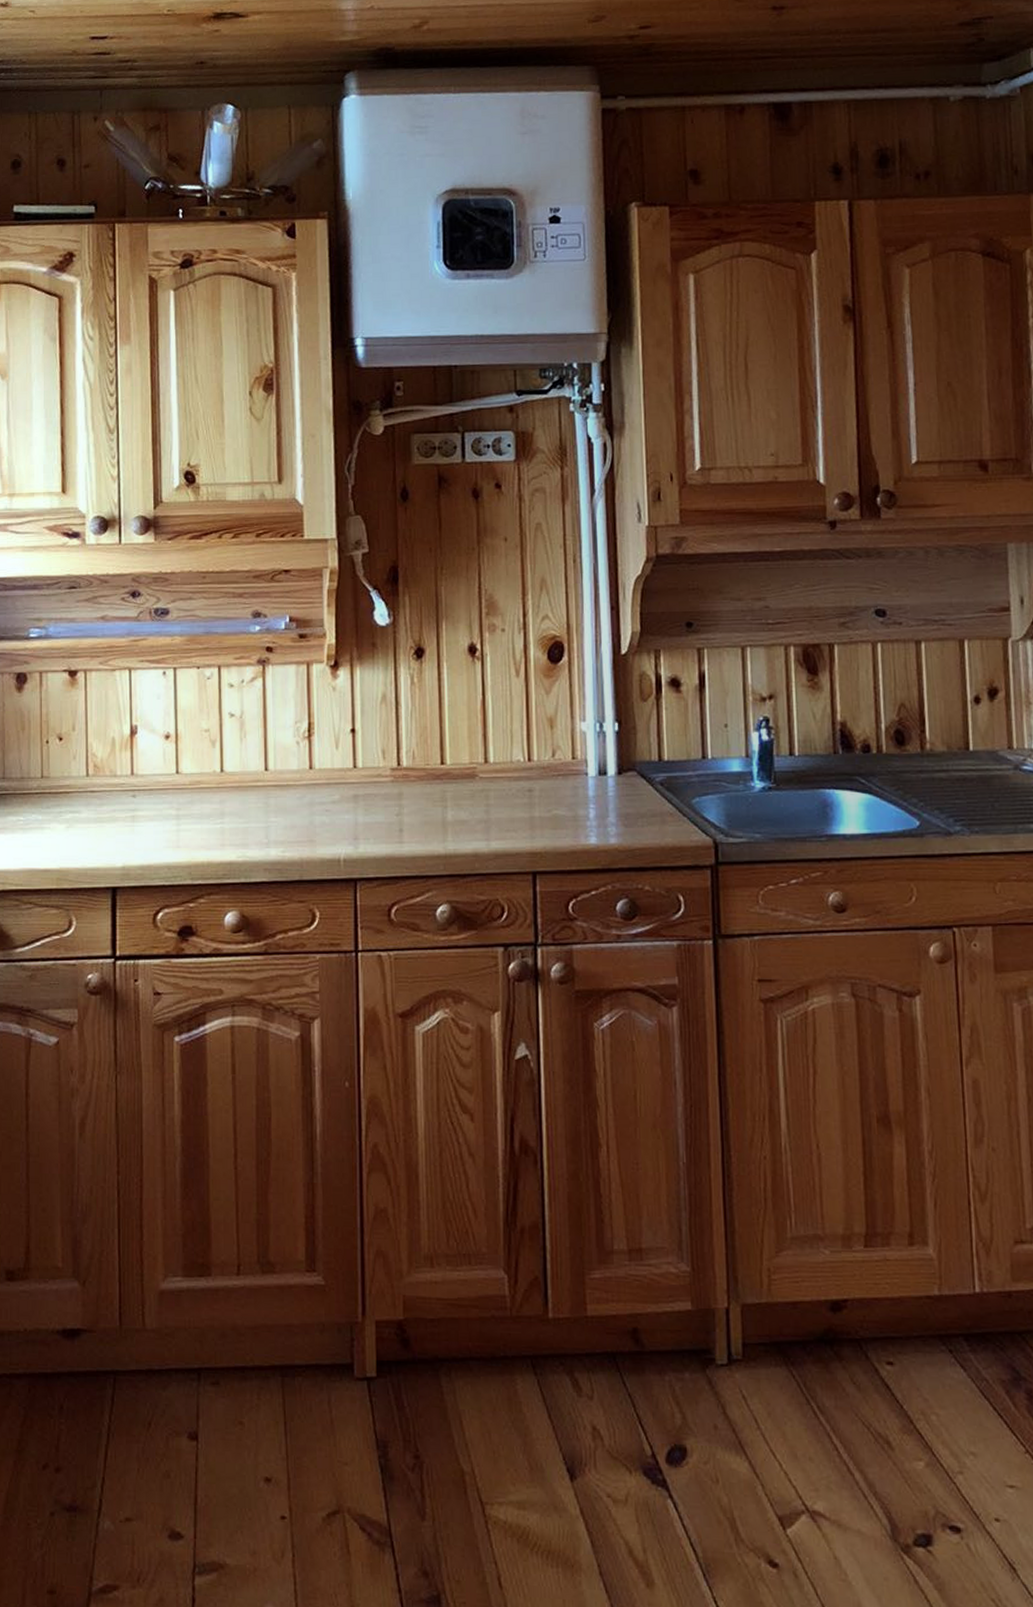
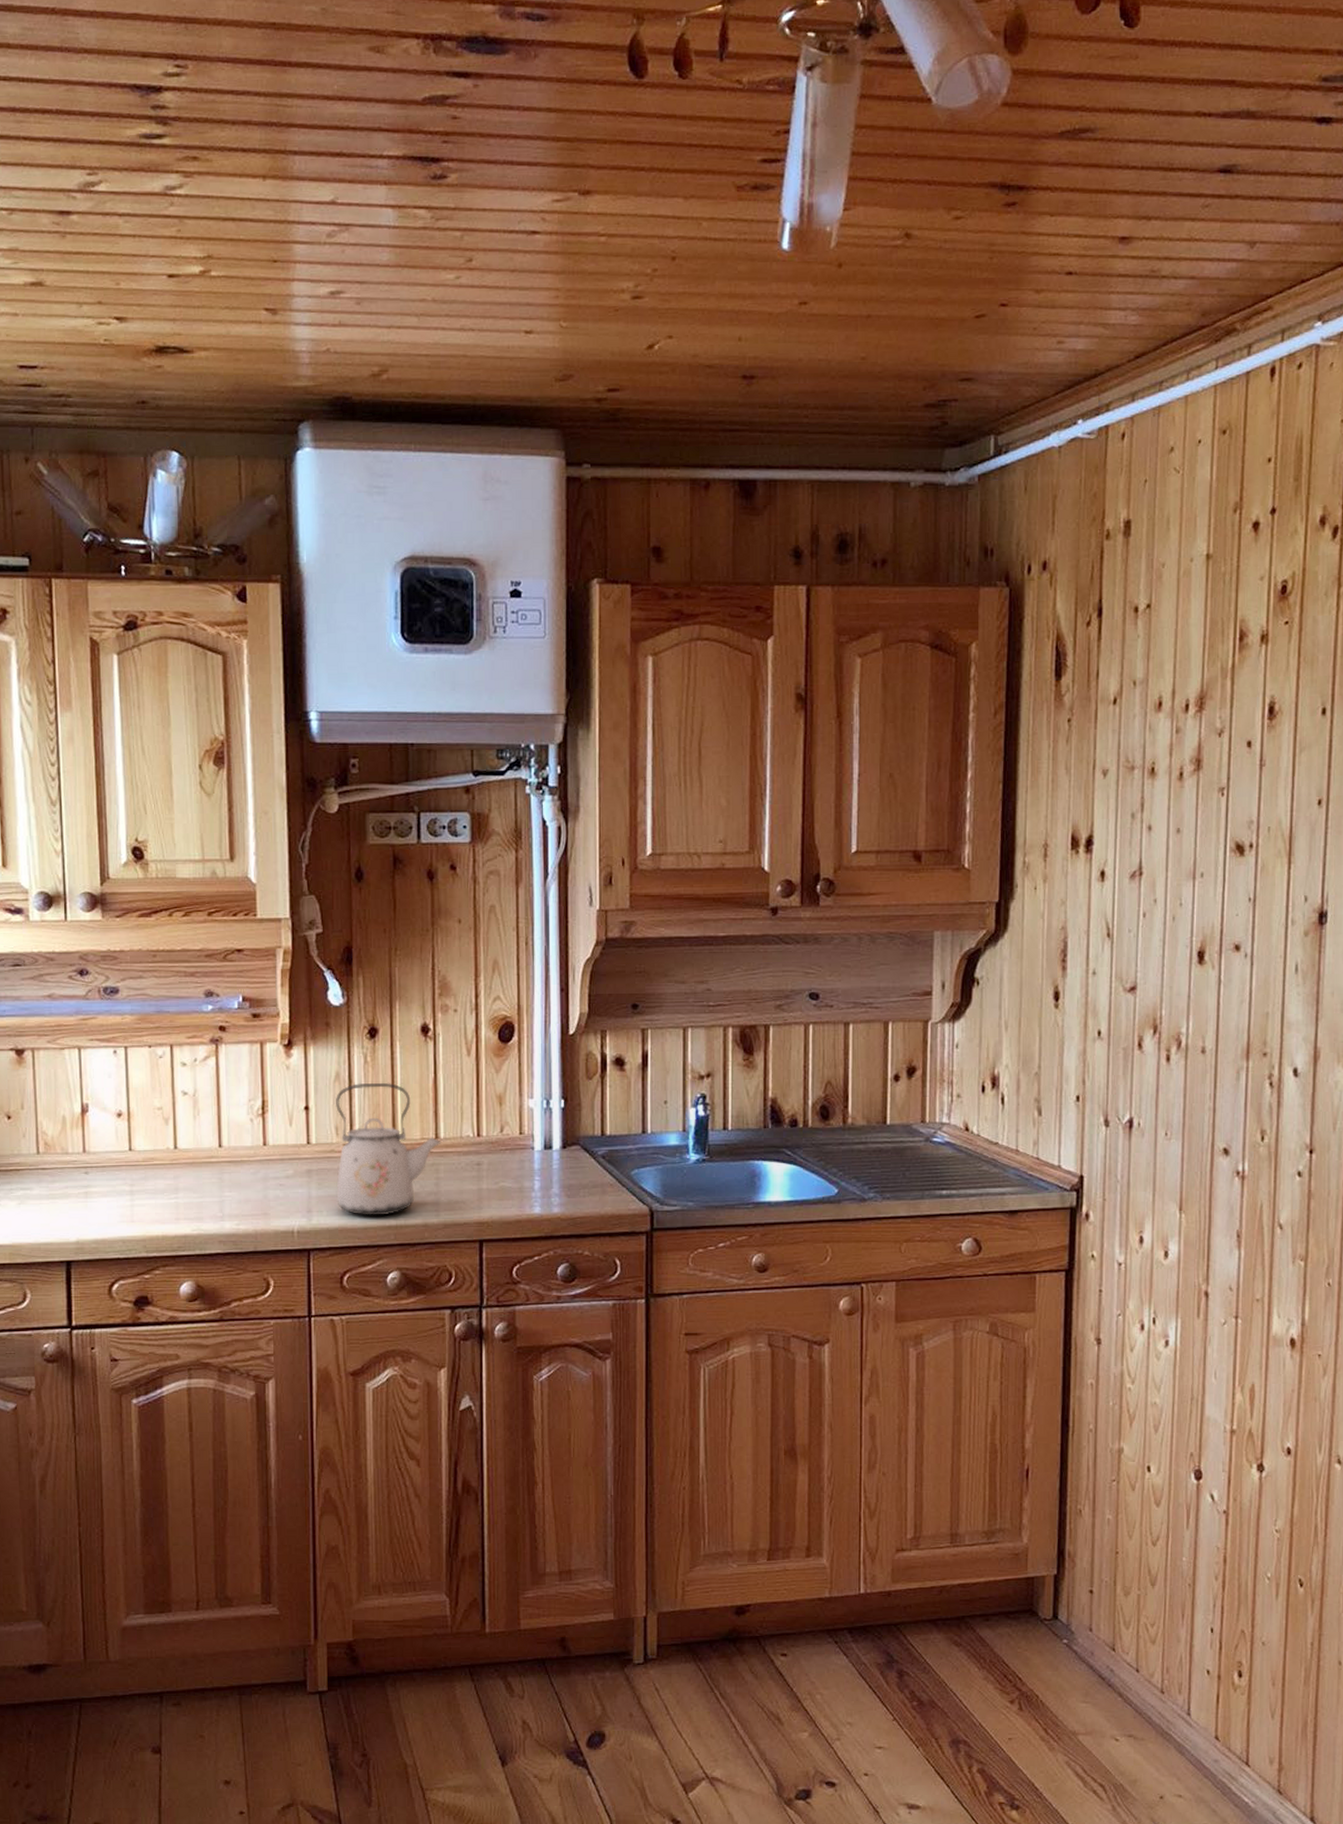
kettle: none [382,704,491,845] -> present [336,1082,442,1216]

